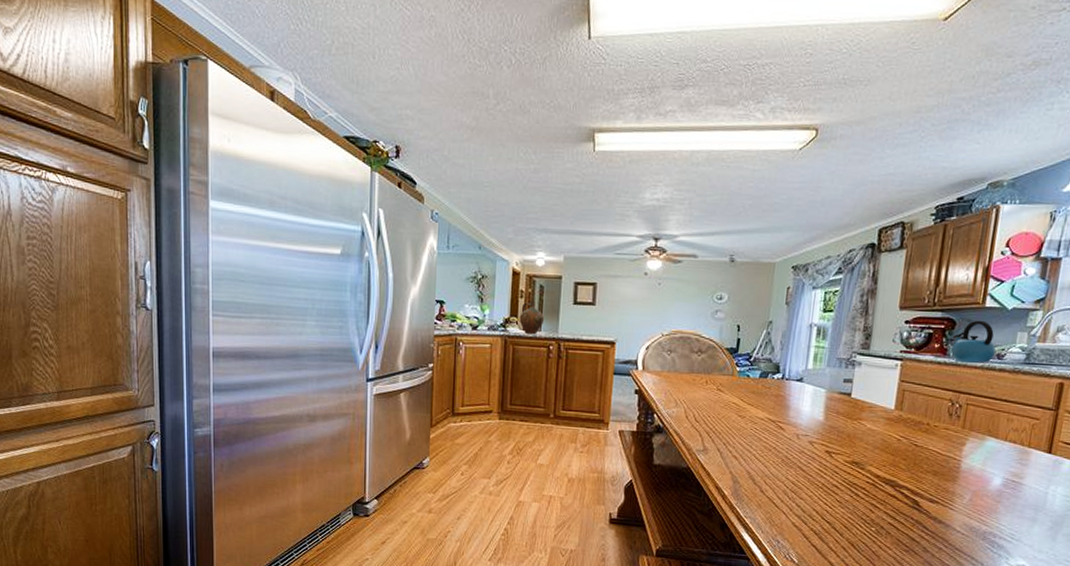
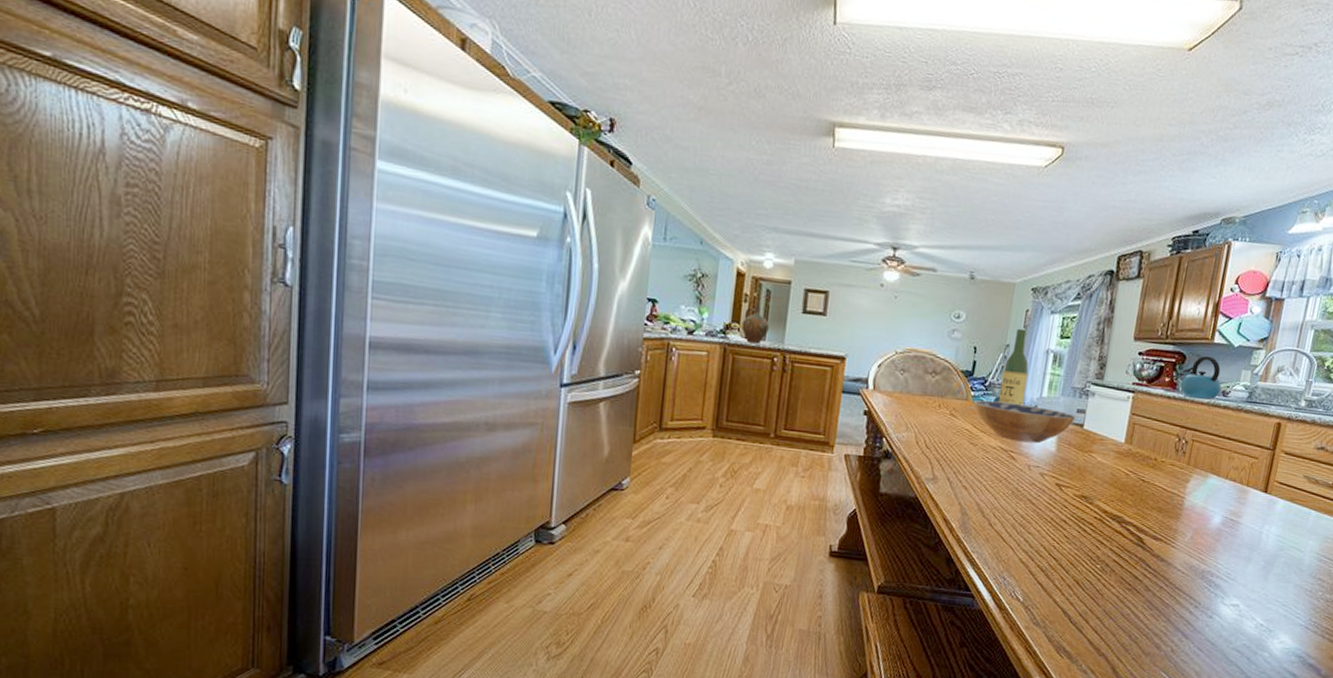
bowl: none [740,374,843,414] -> present [974,400,1076,444]
wine bottle: none [764,305,793,378] -> present [999,328,1029,405]

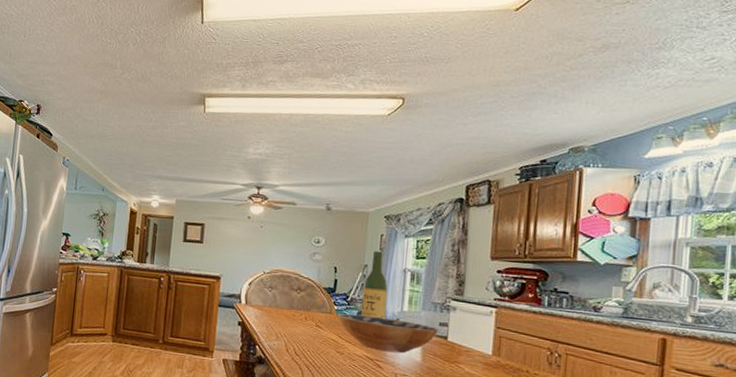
ceramic jug: present [741,306,769,345] -> none [134,237,156,267]
kettle: present [1179,355,1222,400] -> none [544,273,591,315]

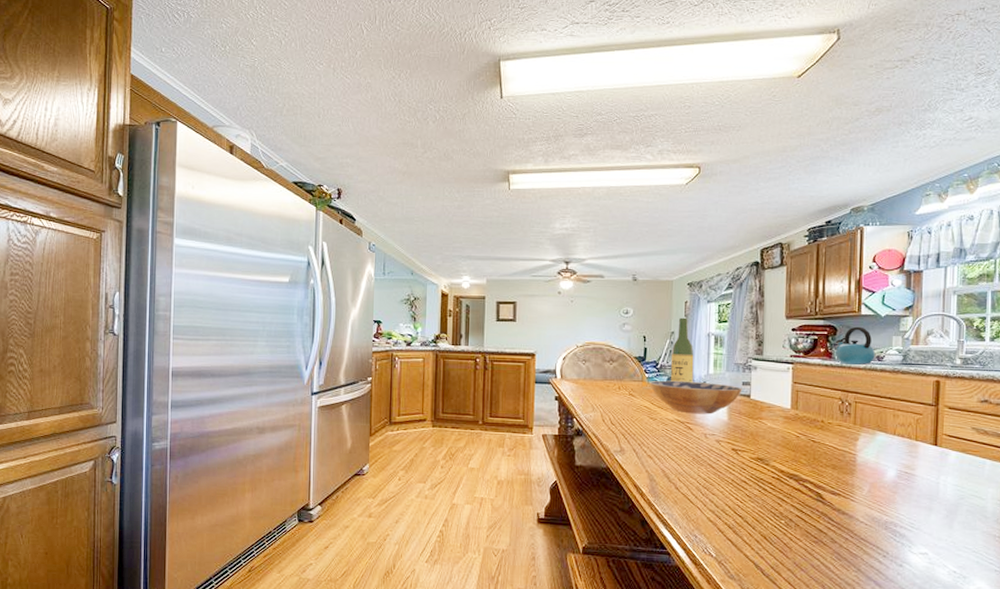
kettle: none [544,273,591,315] -> present [835,326,875,365]

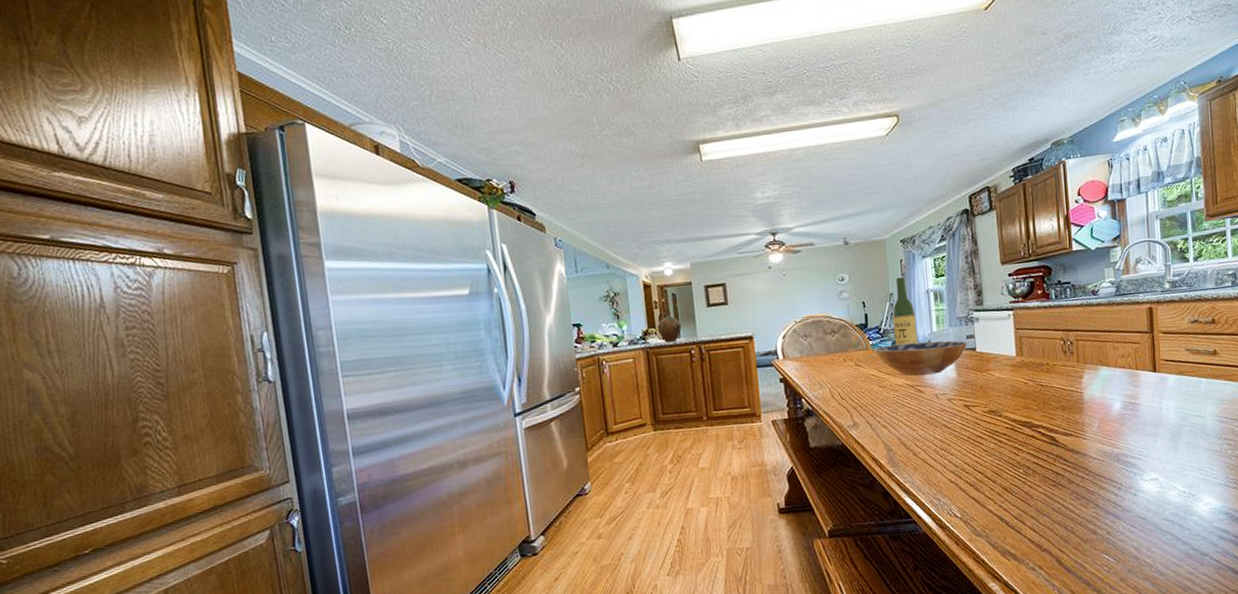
ceramic jug: none [448,319,470,349] -> present [657,310,681,343]
kettle: present [835,326,875,365] -> none [1052,263,1090,304]

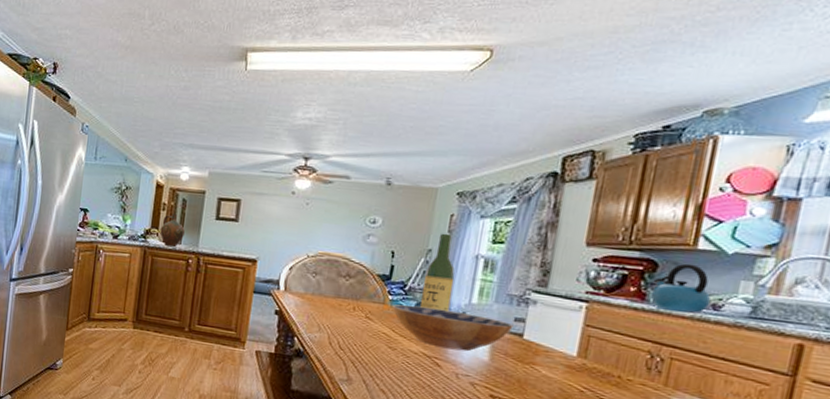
kettle: none [1052,263,1090,304] -> present [650,263,711,314]

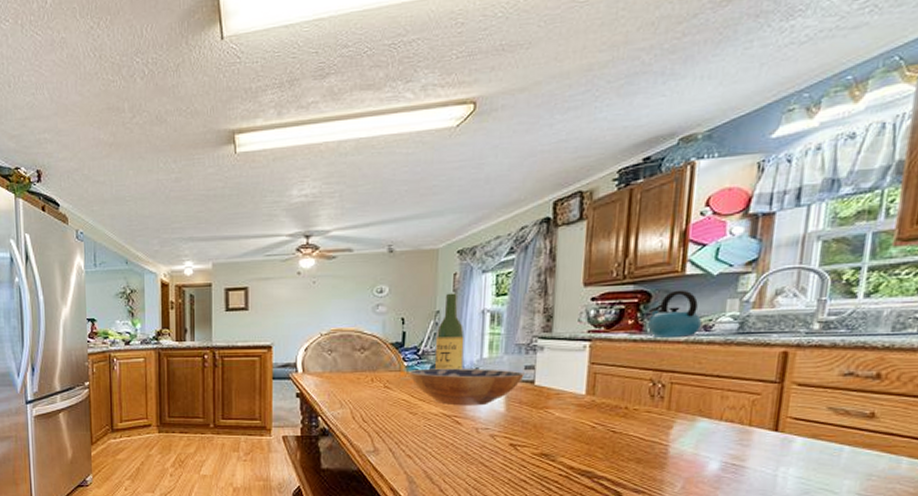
ceramic jug: present [160,214,185,248] -> none [171,311,196,346]

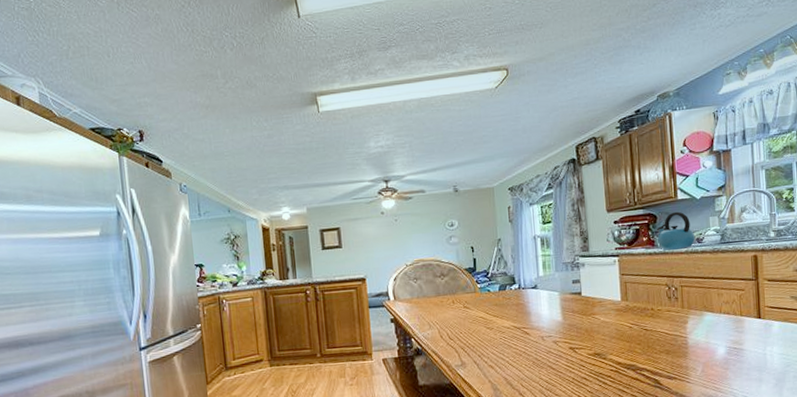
bowl: present [408,368,525,406] -> none [482,285,573,318]
wine bottle: present [435,293,465,370] -> none [500,223,525,289]

